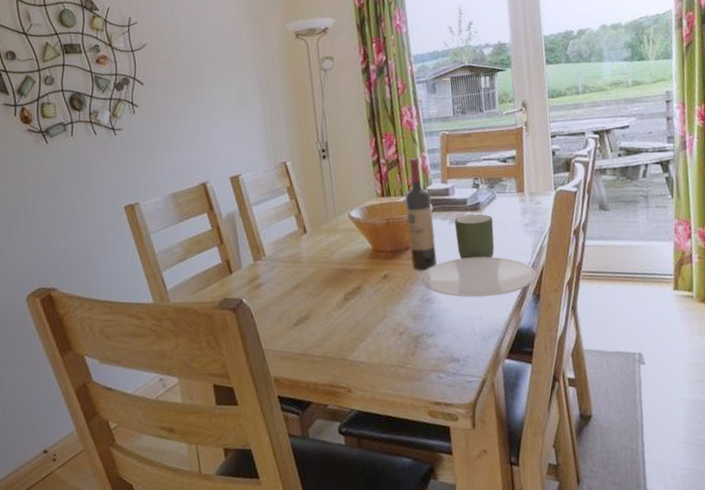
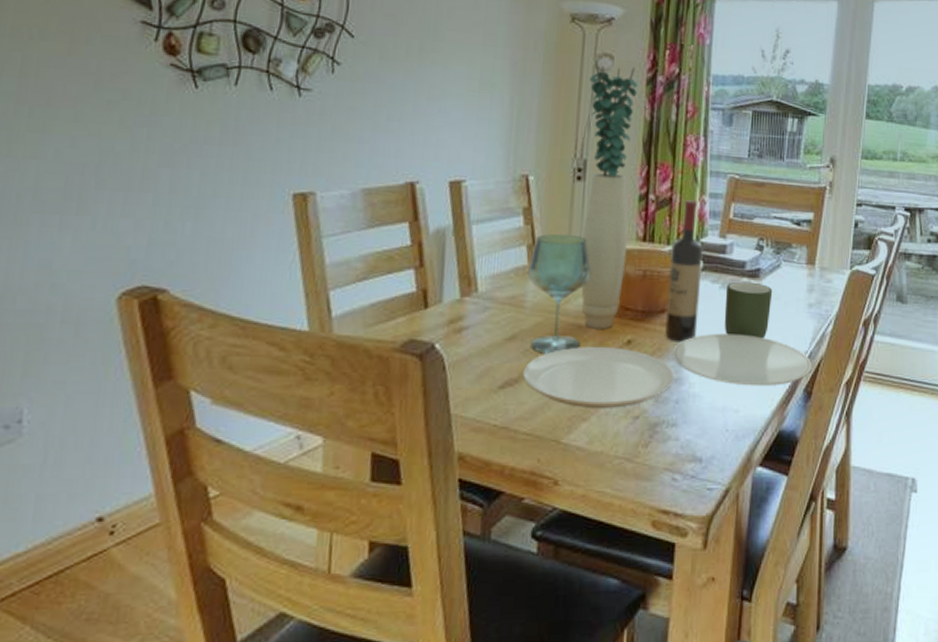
wine glass: none [299,201,349,295] -> present [527,233,591,354]
plate: none [310,281,426,332] -> present [523,346,675,408]
vase: none [318,62,373,271] -> present [581,60,638,329]

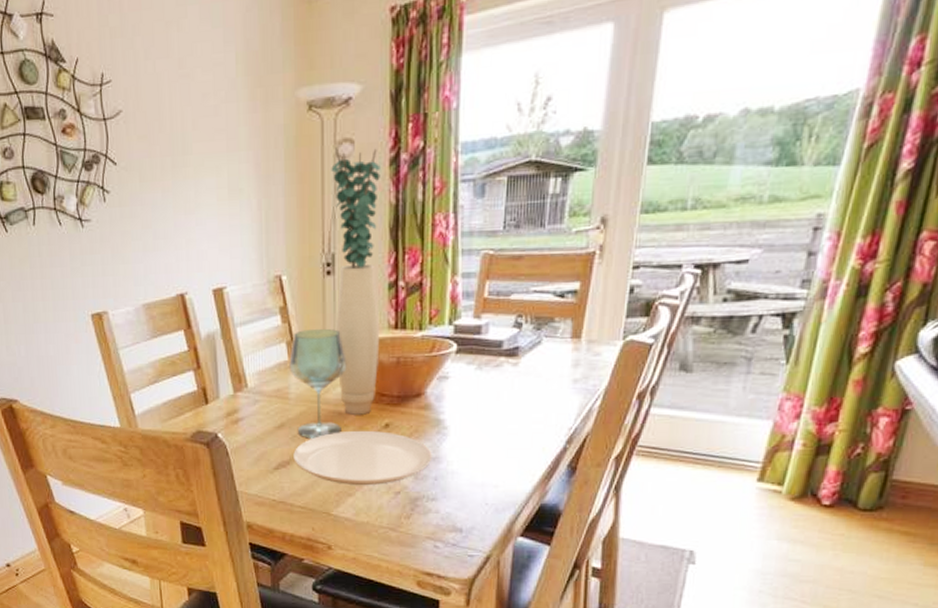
wine bottle: present [664,200,703,341] -> none [420,282,457,423]
plate: present [673,333,812,387] -> none [430,413,577,463]
mug: present [724,281,773,339] -> none [481,361,533,417]

